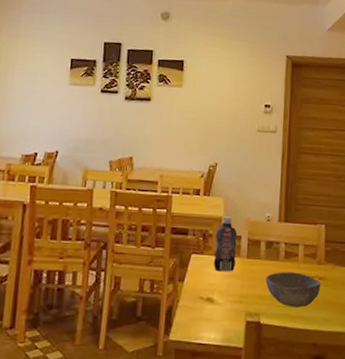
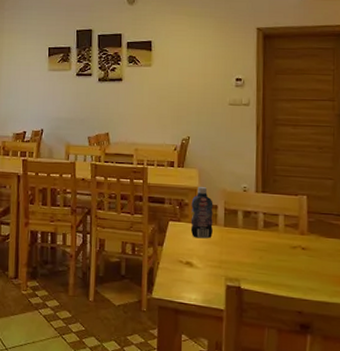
bowl: present [265,272,321,307] -> none [244,240,305,276]

